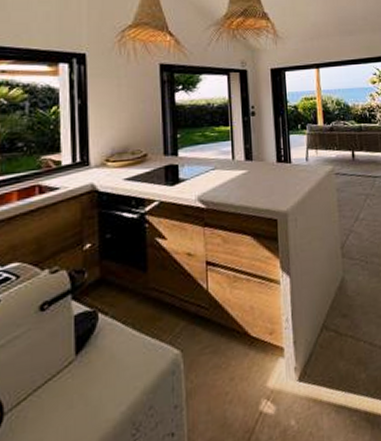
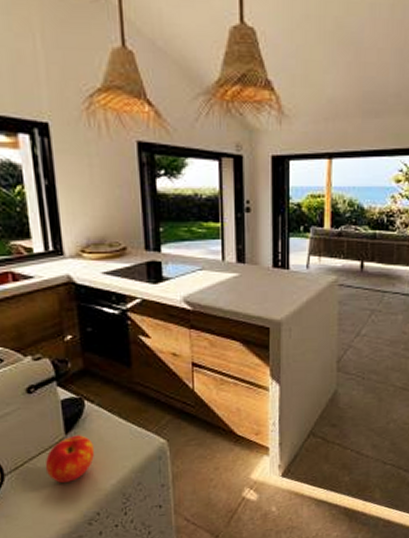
apple: none [50,354,106,418] -> present [45,435,95,484]

